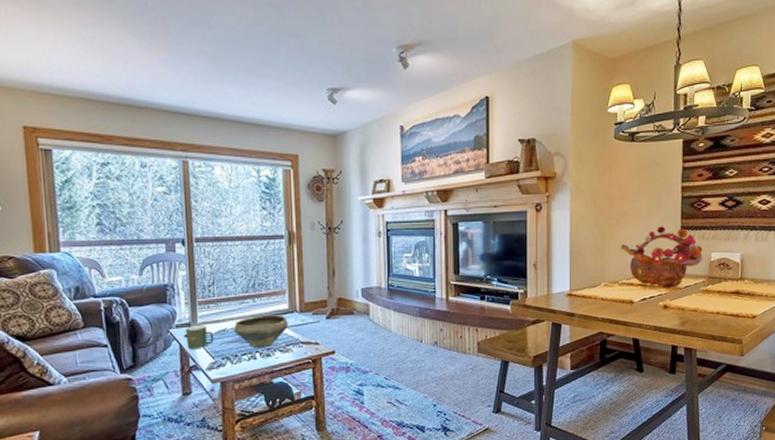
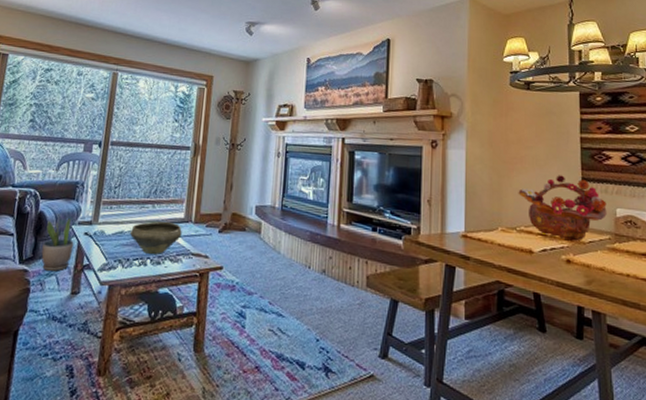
potted plant: none [142,323,176,376] -> present [41,218,74,271]
mug: present [186,326,214,350] -> none [85,224,111,249]

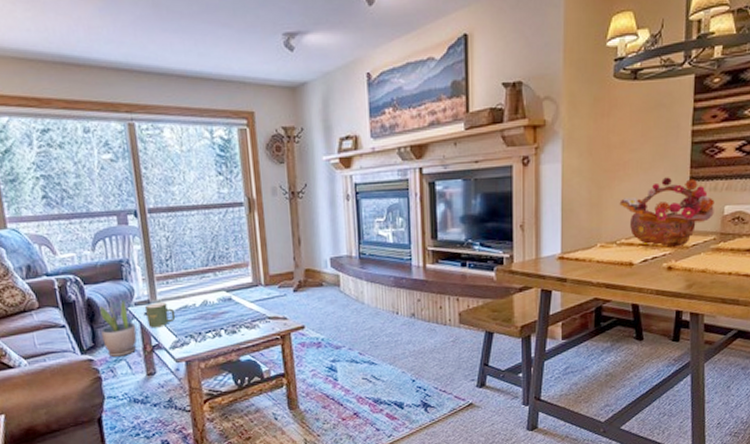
mug: none [85,224,111,249] -> present [145,302,176,328]
bowl: present [130,221,182,254] -> none [196,288,253,324]

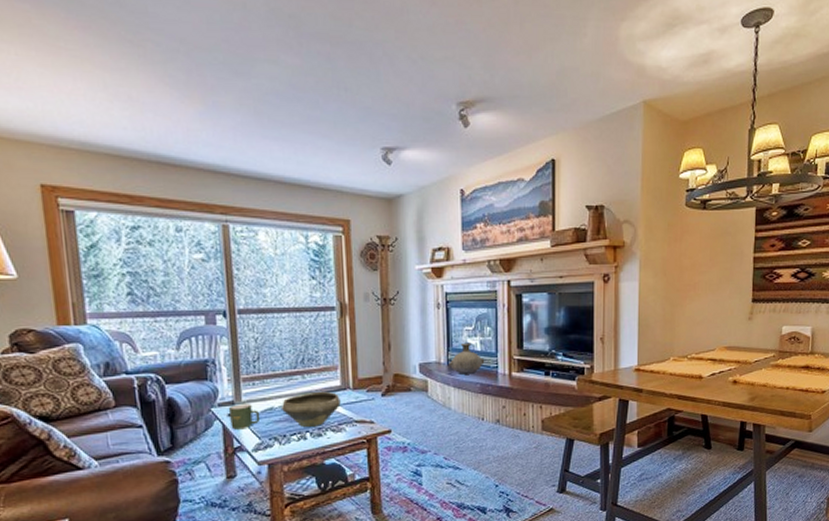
potted plant: present [99,300,138,357] -> none [180,401,219,459]
bowl: none [196,288,253,324] -> present [282,391,341,427]
vase: none [360,234,398,268] -> present [449,342,485,374]
flower arrangement: present [619,177,715,247] -> none [690,298,774,363]

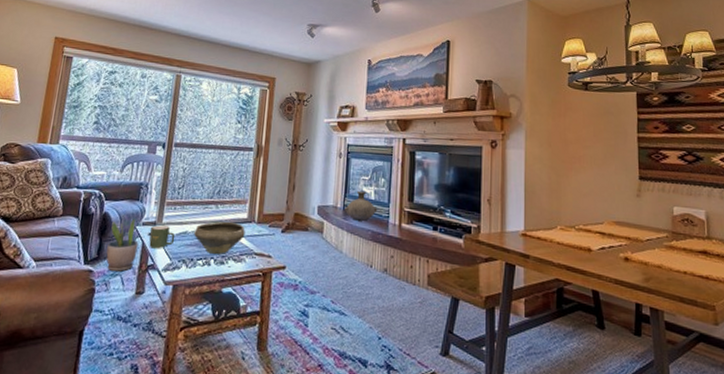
potted plant: none [180,401,219,459] -> present [106,219,139,272]

